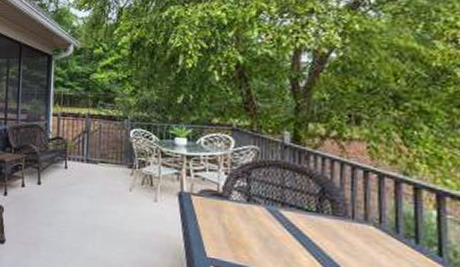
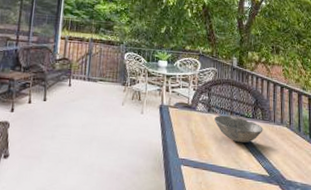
bowl: none [257,206,335,245] -> present [214,115,263,143]

